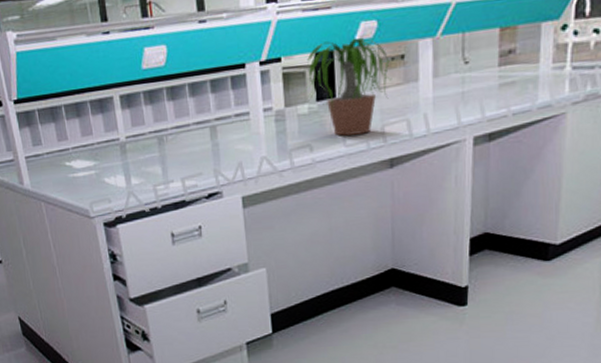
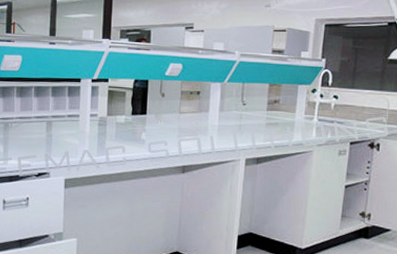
potted plant: present [303,37,392,136] -> none [123,73,190,144]

